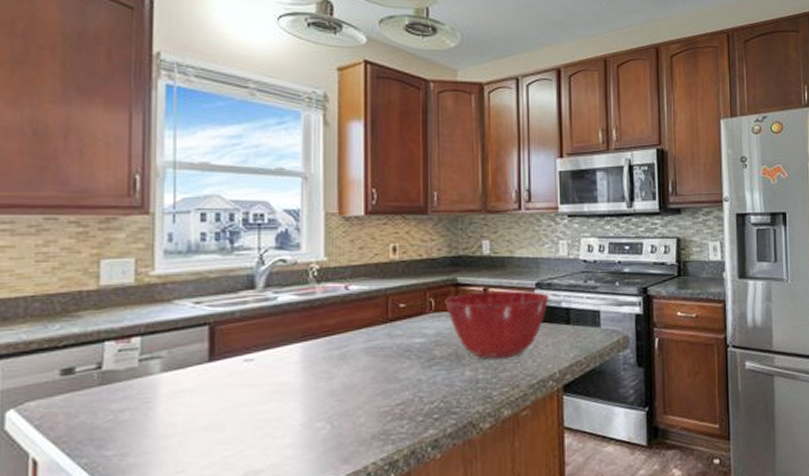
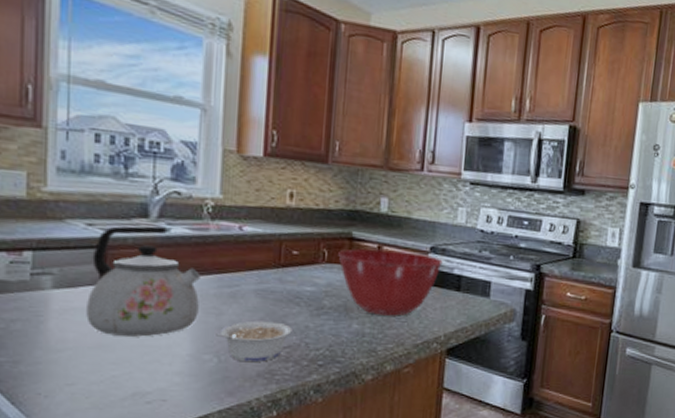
kettle: none [196,296,309,414] -> present [86,226,200,337]
legume: none [328,379,405,425] -> present [216,320,292,363]

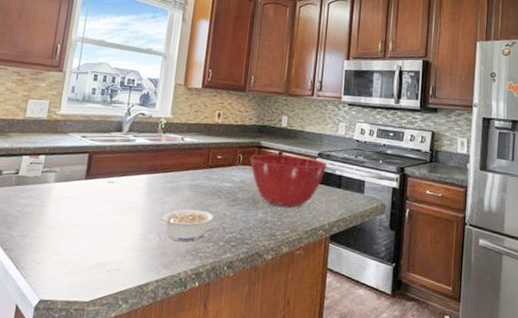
kettle: present [86,226,200,337] -> none [73,137,153,220]

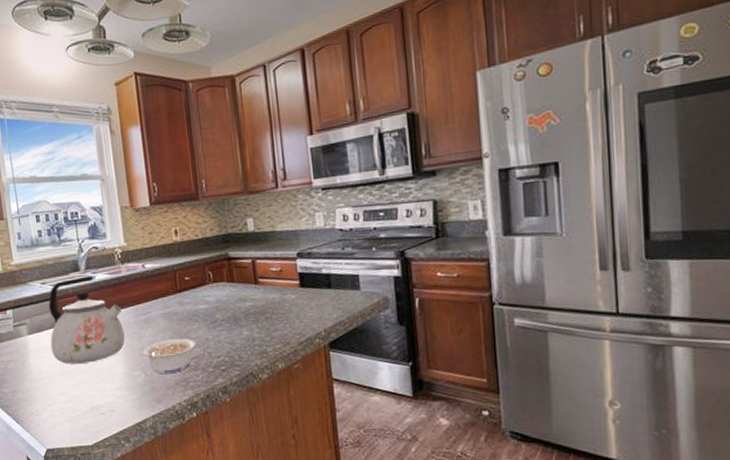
kettle: none [73,137,153,220] -> present [48,276,125,365]
mixing bowl: present [250,154,328,207] -> none [220,260,311,321]

